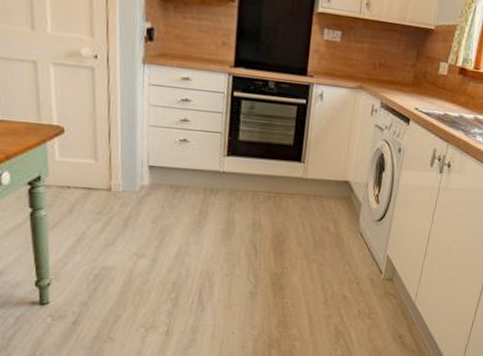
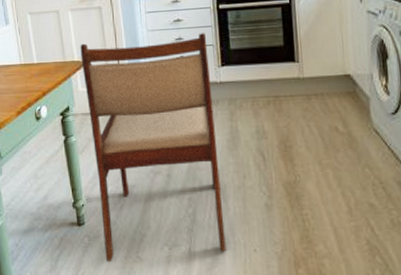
dining chair: none [61,106,216,343] -> present [80,33,226,262]

